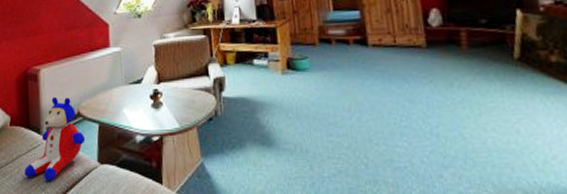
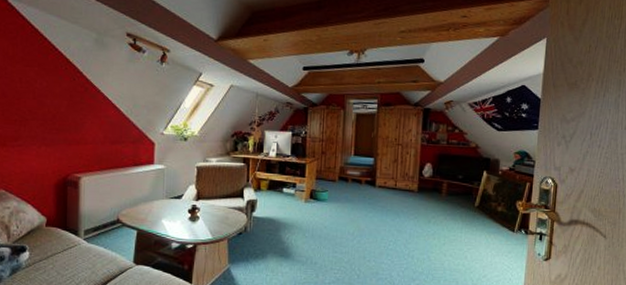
stuffed animal: present [24,96,86,181] -> none [59,203,123,277]

